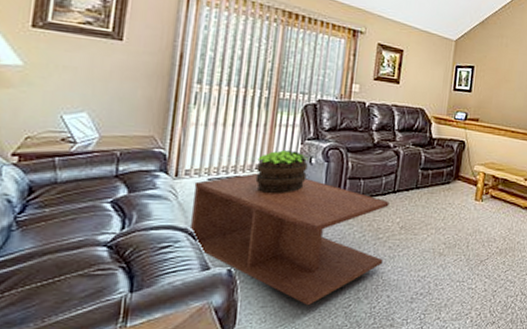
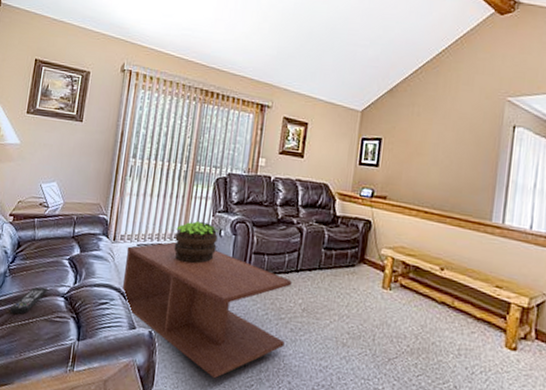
remote control: none [21,238,81,273] -> present [9,287,48,314]

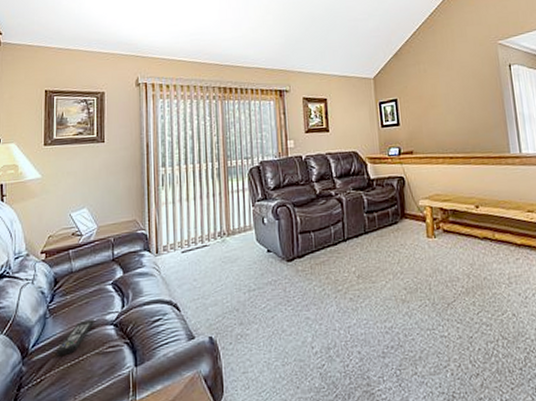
coffee table: present [121,241,292,379] -> none [171,239,347,369]
potted plant: present [174,221,219,264] -> none [218,214,262,259]

